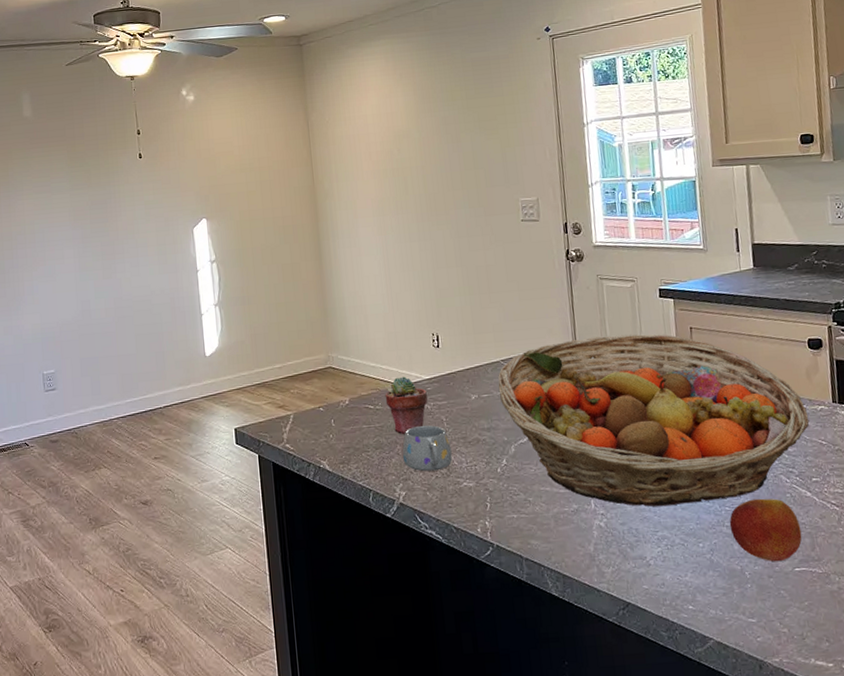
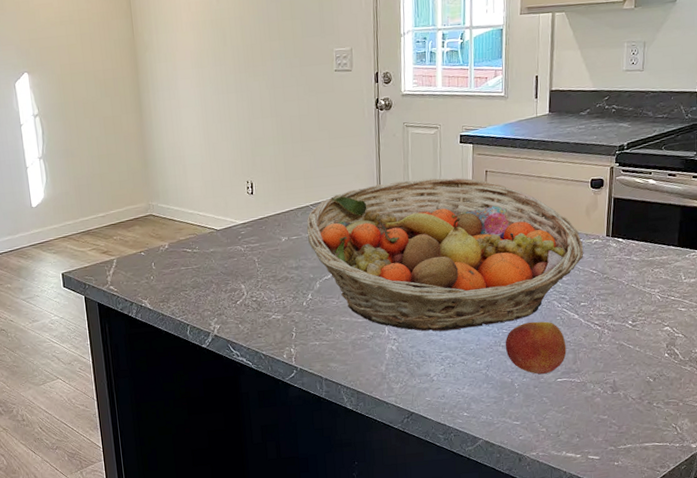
potted succulent: present [385,376,428,435] -> none [202,222,241,275]
mug: present [402,425,453,472] -> none [217,265,263,307]

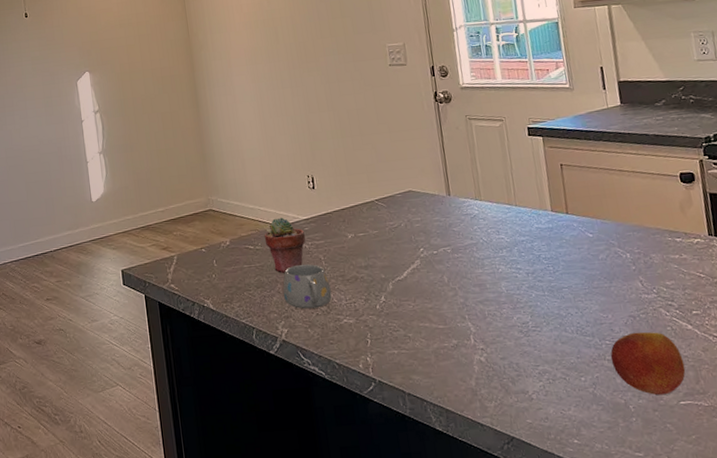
potted succulent: none [202,222,241,275] -> present [264,217,306,274]
mug: none [217,265,263,307] -> present [283,264,332,309]
fruit basket: present [306,177,584,332] -> none [373,171,686,341]

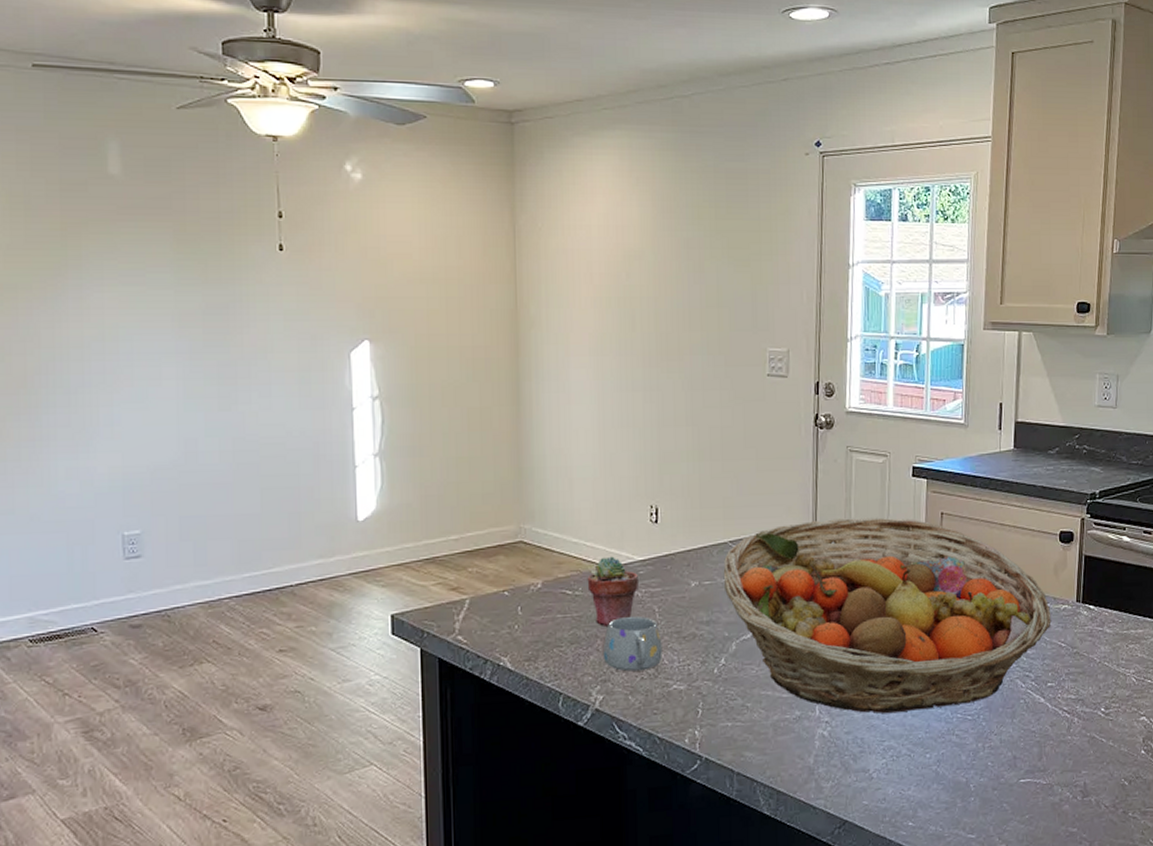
fruit basket: none [373,171,686,341] -> present [723,517,1052,713]
apple: present [610,332,686,396] -> none [959,704,1031,773]

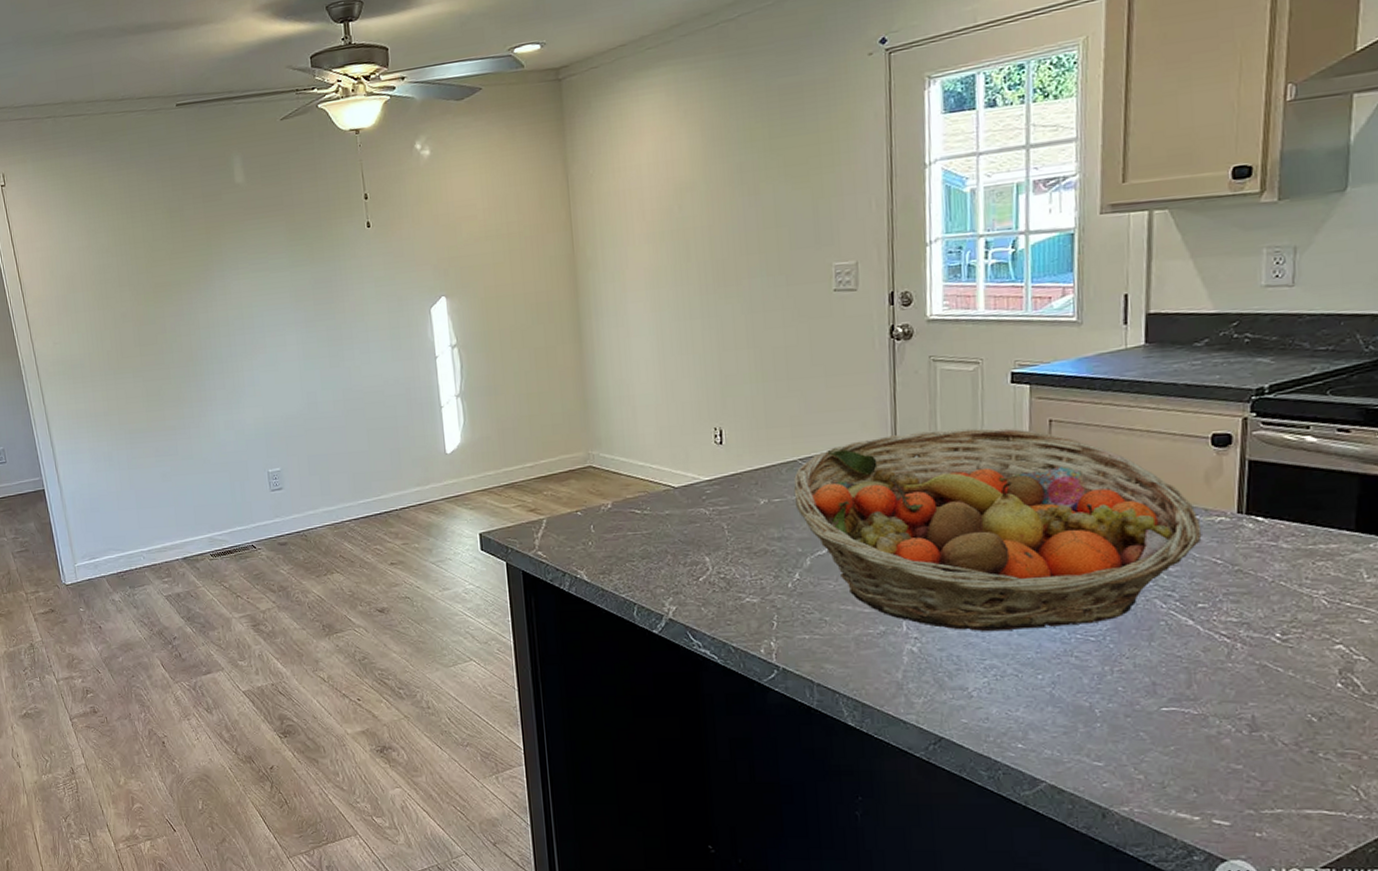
potted succulent: present [587,556,638,628] -> none [654,477,706,544]
mug: present [602,616,662,672] -> none [673,533,734,585]

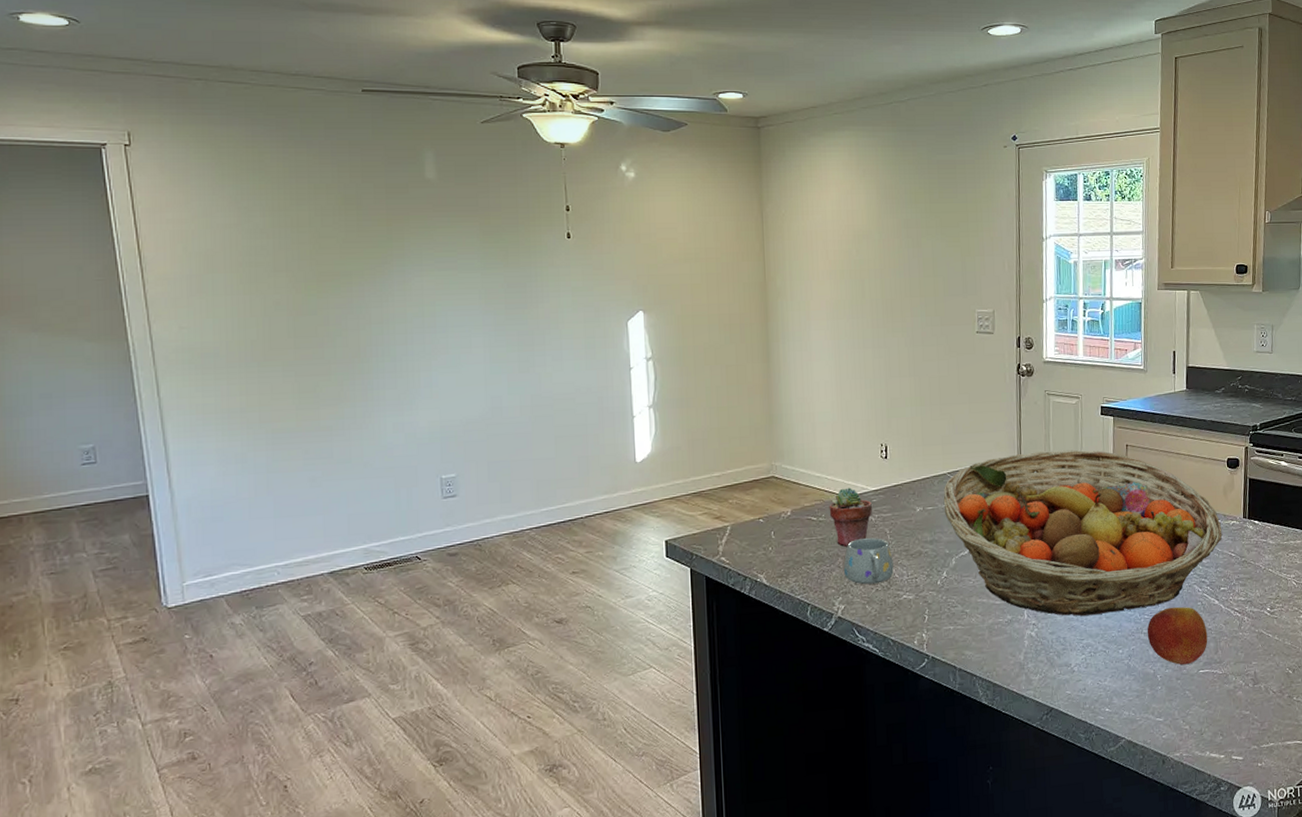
potted succulent: none [654,477,706,544] -> present [829,487,872,548]
mug: none [673,533,734,585] -> present [843,537,894,585]
apple: none [1079,626,1176,700] -> present [1147,607,1208,665]

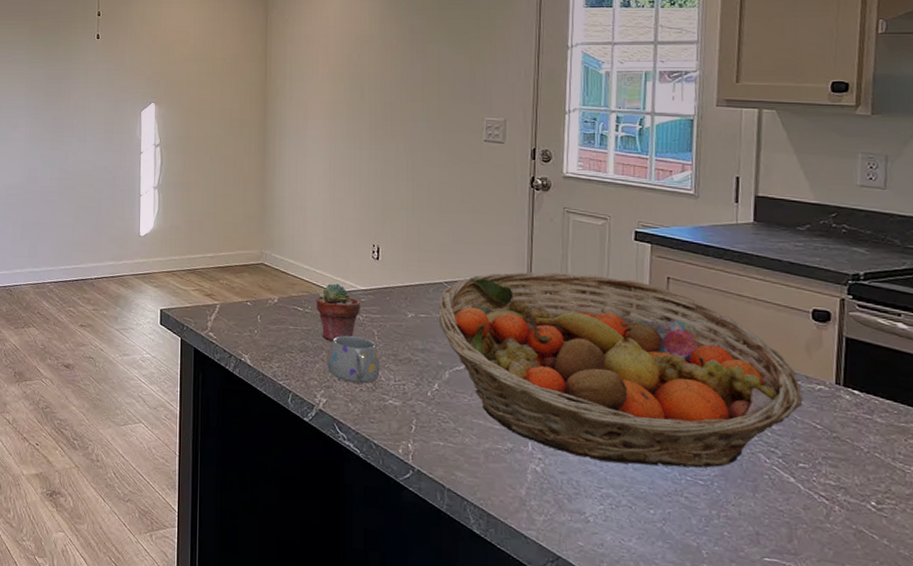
apple: present [1147,607,1208,665] -> none [689,473,778,547]

